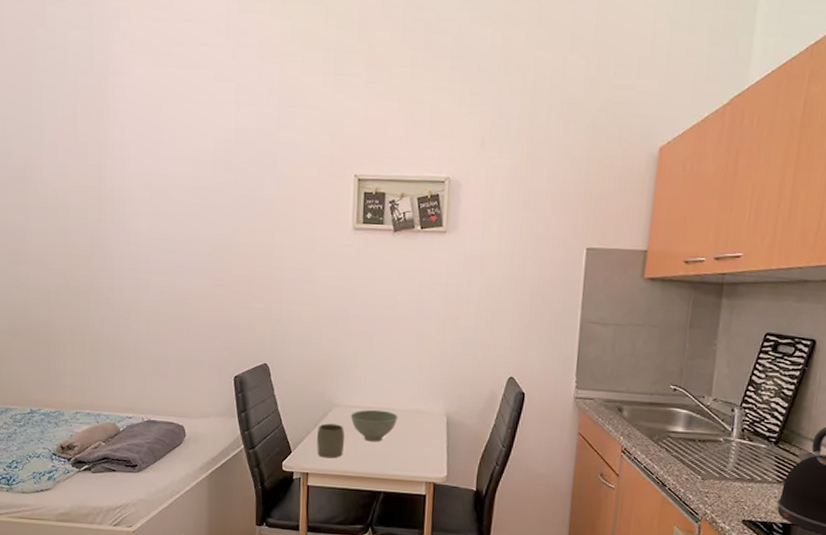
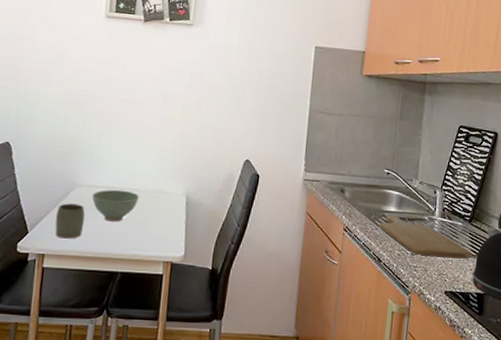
chopping board: none [664,435,779,485] -> present [380,214,473,259]

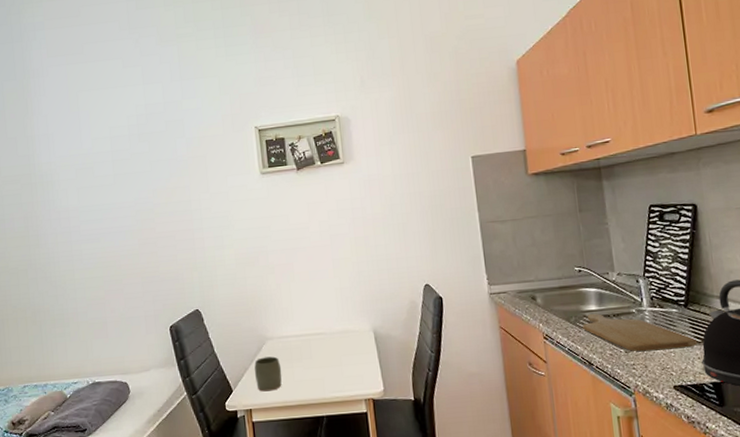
bowl: present [91,189,140,222] -> none [283,335,329,369]

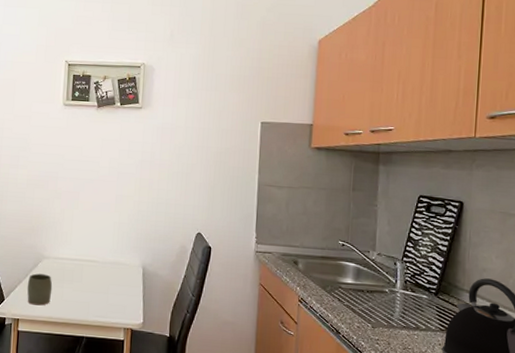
chopping board: present [582,313,698,352] -> none [337,286,442,333]

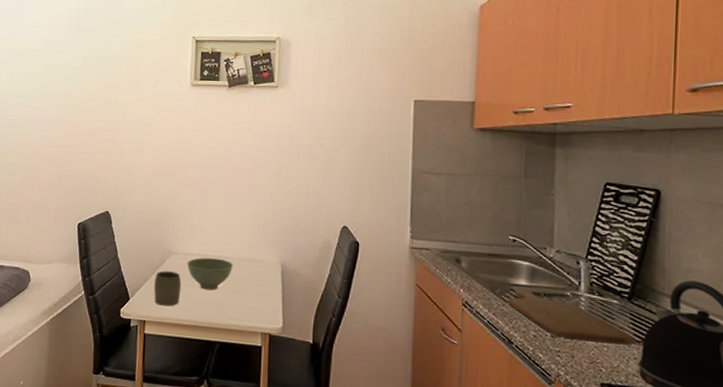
bowl: none [57,261,100,291] -> present [186,257,234,291]
chopping board: none [337,286,442,333] -> present [508,288,637,345]

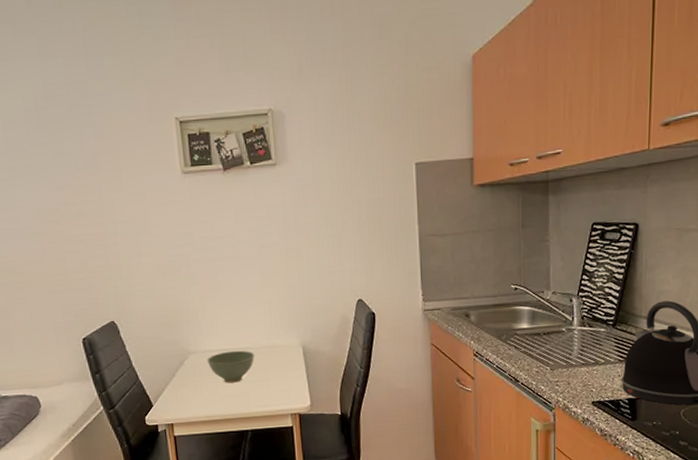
mug: present [153,270,182,306] -> none [175,371,206,406]
chopping board: present [508,288,637,345] -> none [513,331,620,369]

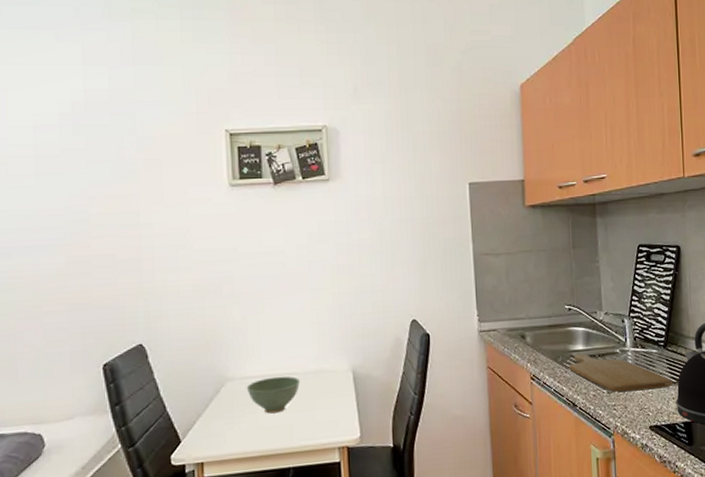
chopping board: none [513,331,620,369] -> present [569,353,674,392]

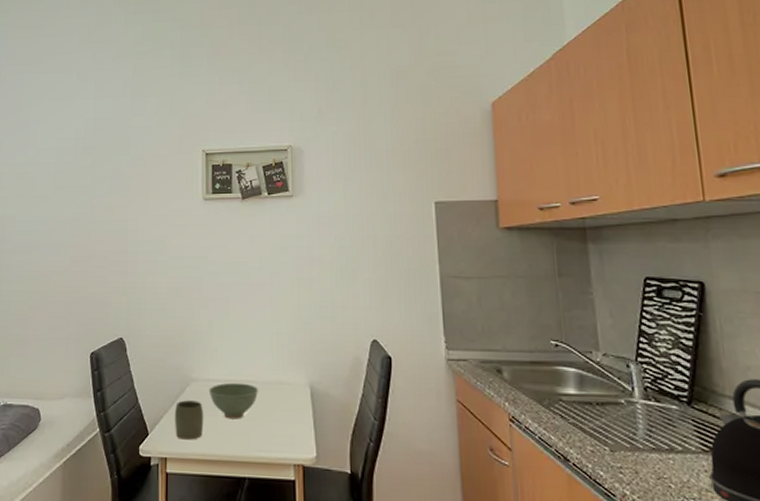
mug: none [209,400,243,442] -> present [174,400,204,440]
chopping board: present [569,353,674,392] -> none [558,398,705,456]

